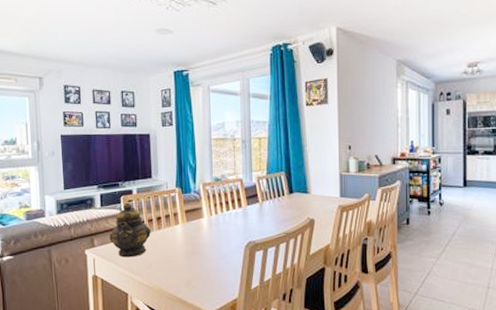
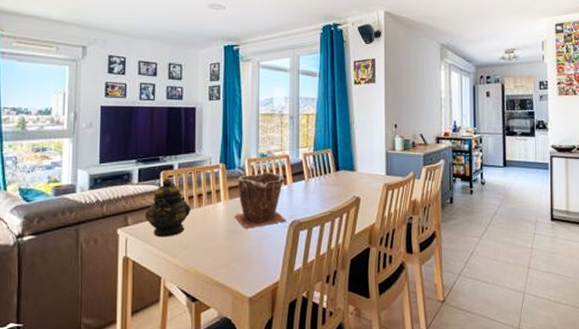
plant pot: none [193,195,243,249] -> present [235,172,287,229]

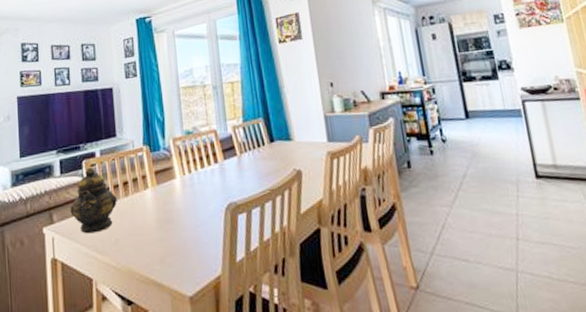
plant pot: present [235,172,287,229] -> none [164,150,222,217]

